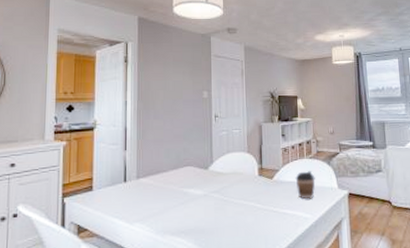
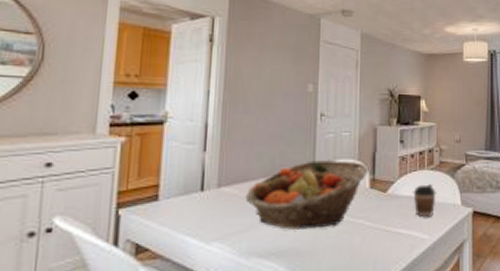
fruit basket: none [158,153,256,212] -> present [245,159,368,230]

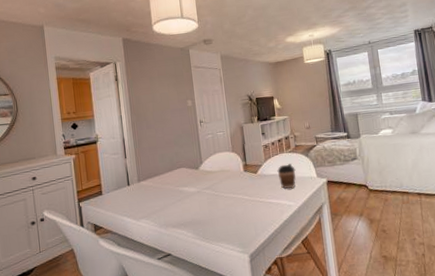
fruit basket: present [245,159,368,230] -> none [157,153,241,207]

